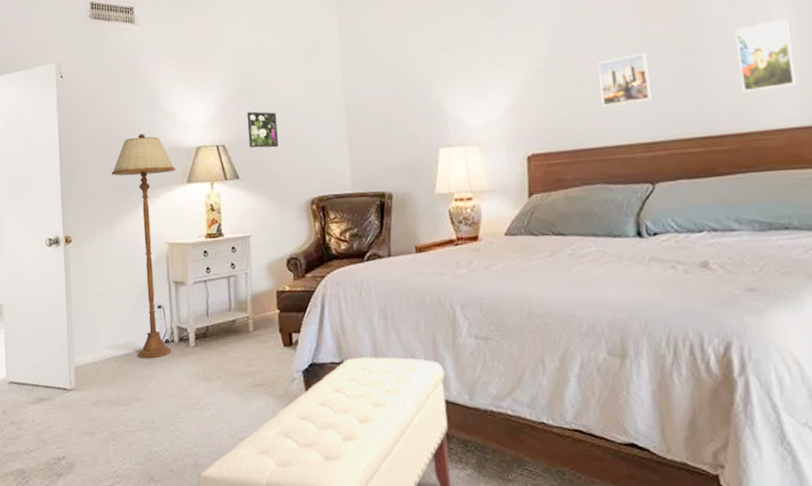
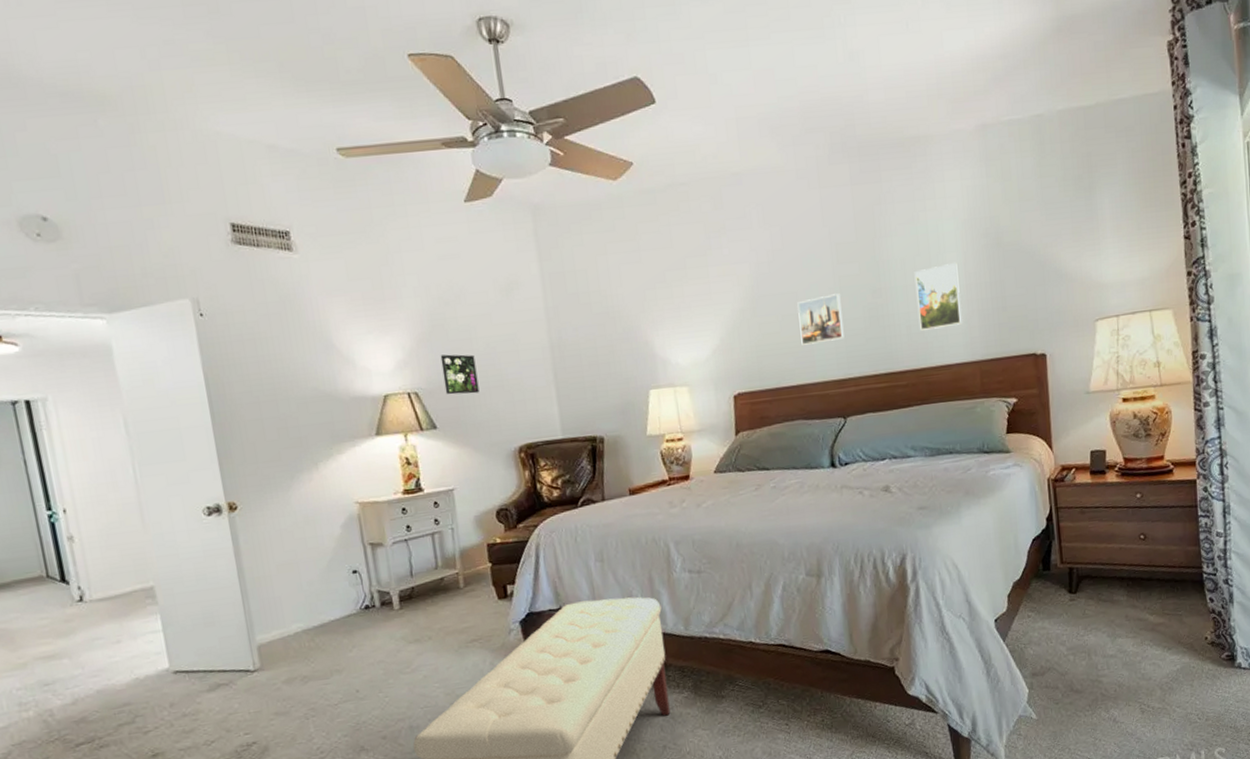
floor lamp: present [112,134,175,358] -> none [281,382,373,628]

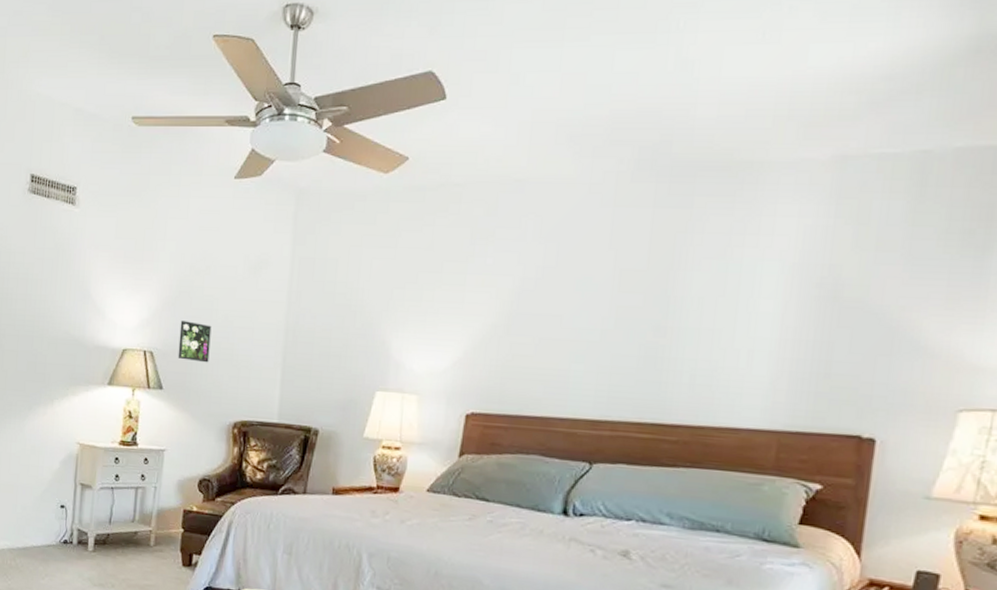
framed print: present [797,293,844,345] -> none [556,324,614,376]
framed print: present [914,262,962,332] -> none [706,311,773,385]

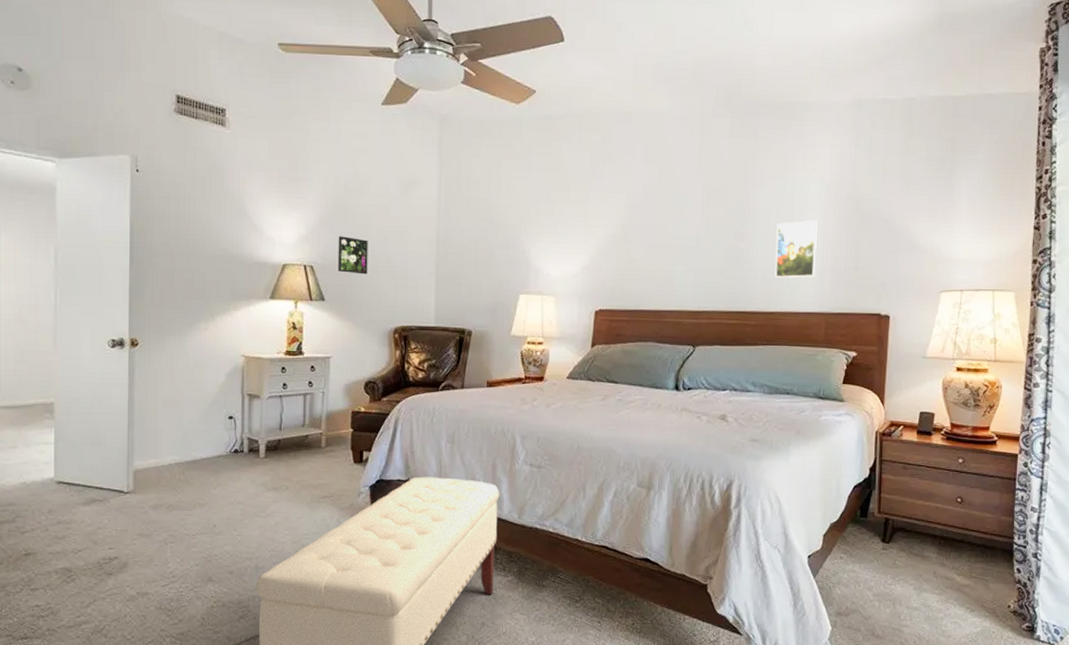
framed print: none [706,311,773,385] -> present [774,220,818,279]

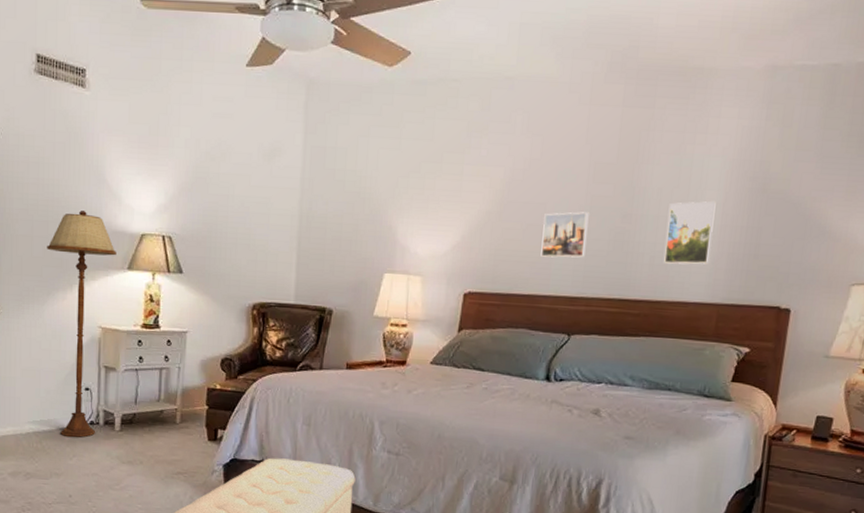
floor lamp: none [188,243,259,466] -> present [47,211,117,437]
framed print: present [337,236,368,275] -> none [196,206,229,247]
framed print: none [664,233,706,275] -> present [540,212,589,258]

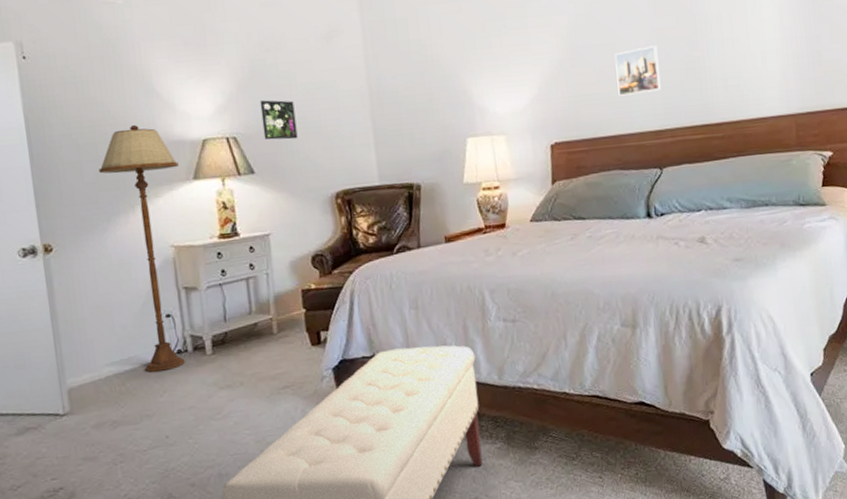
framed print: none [196,206,229,247] -> present [260,100,298,140]
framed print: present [663,200,716,265] -> none [730,16,778,84]

